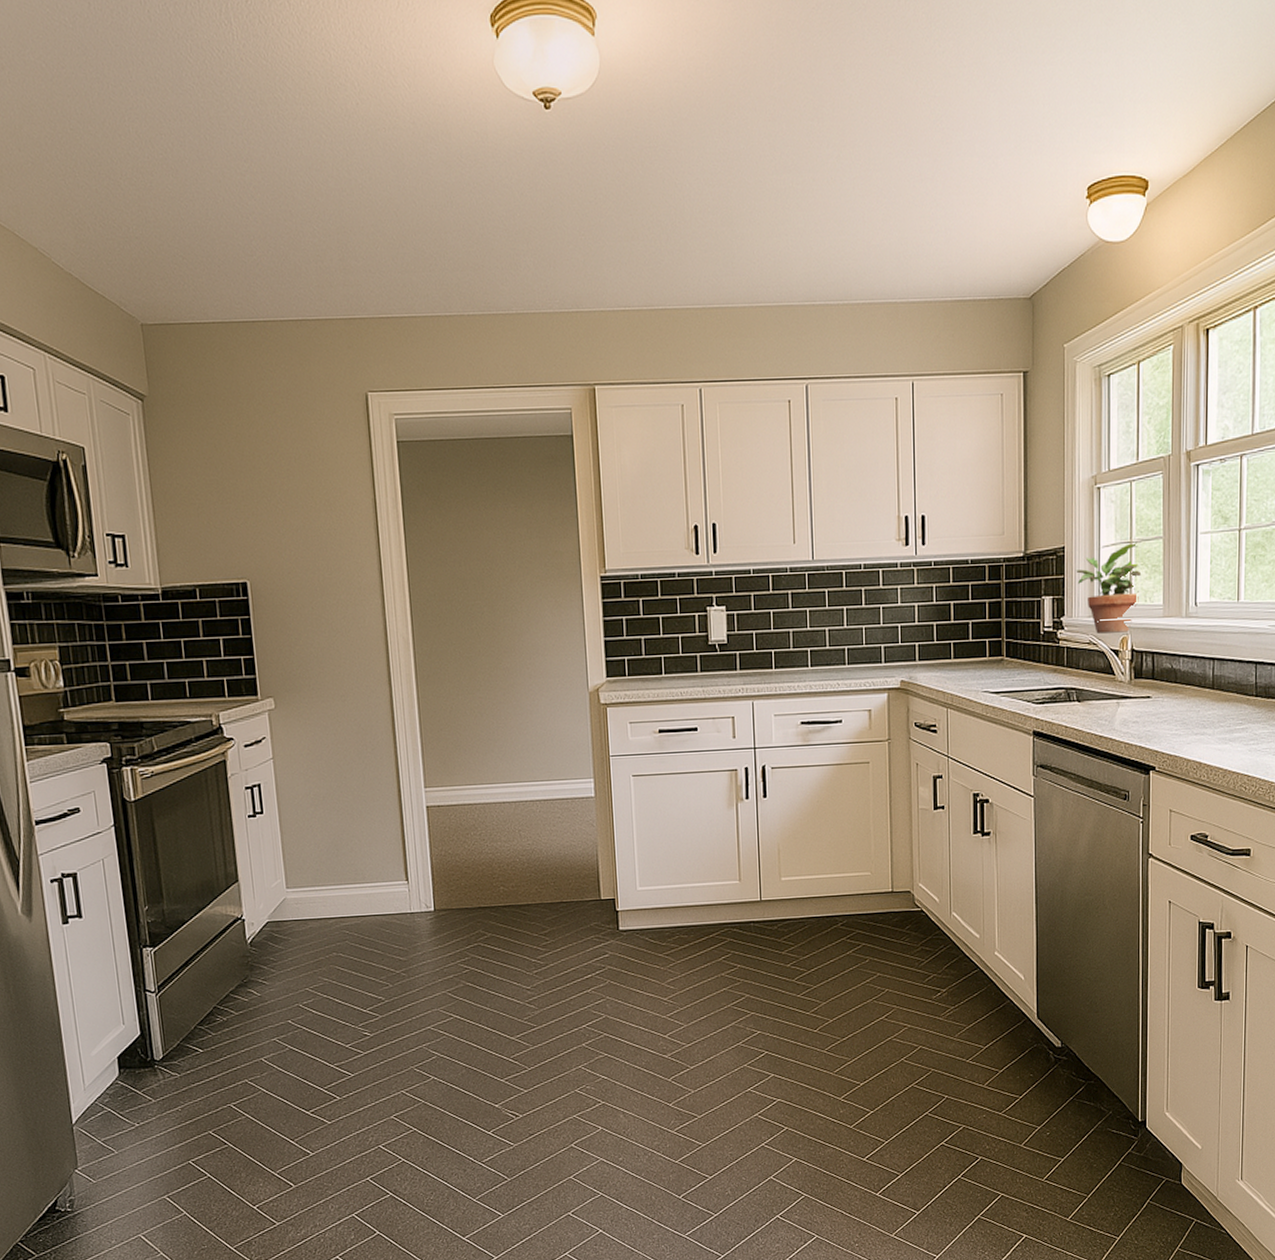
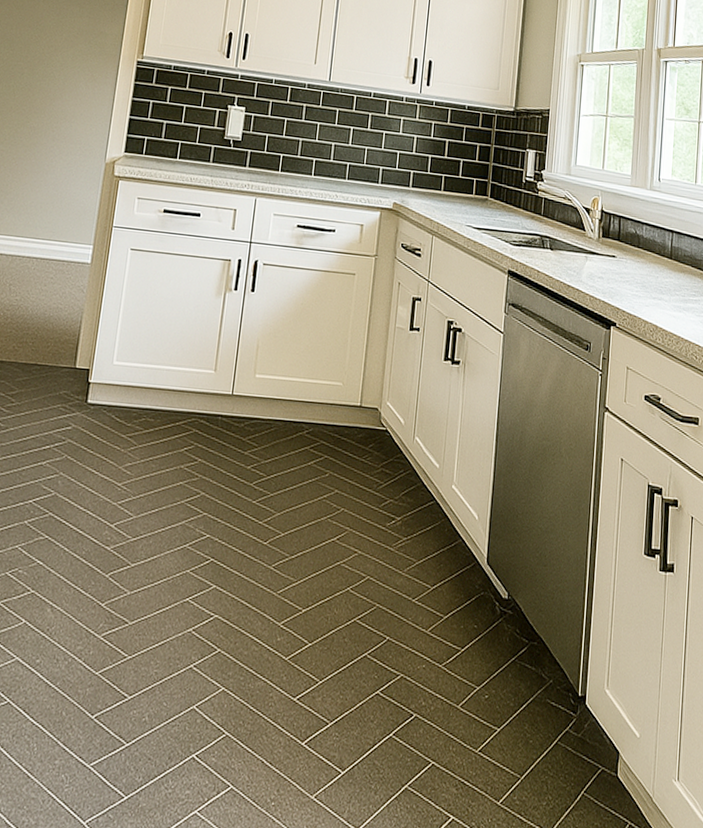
potted plant: present [1076,543,1142,634] -> none [557,116,614,194]

